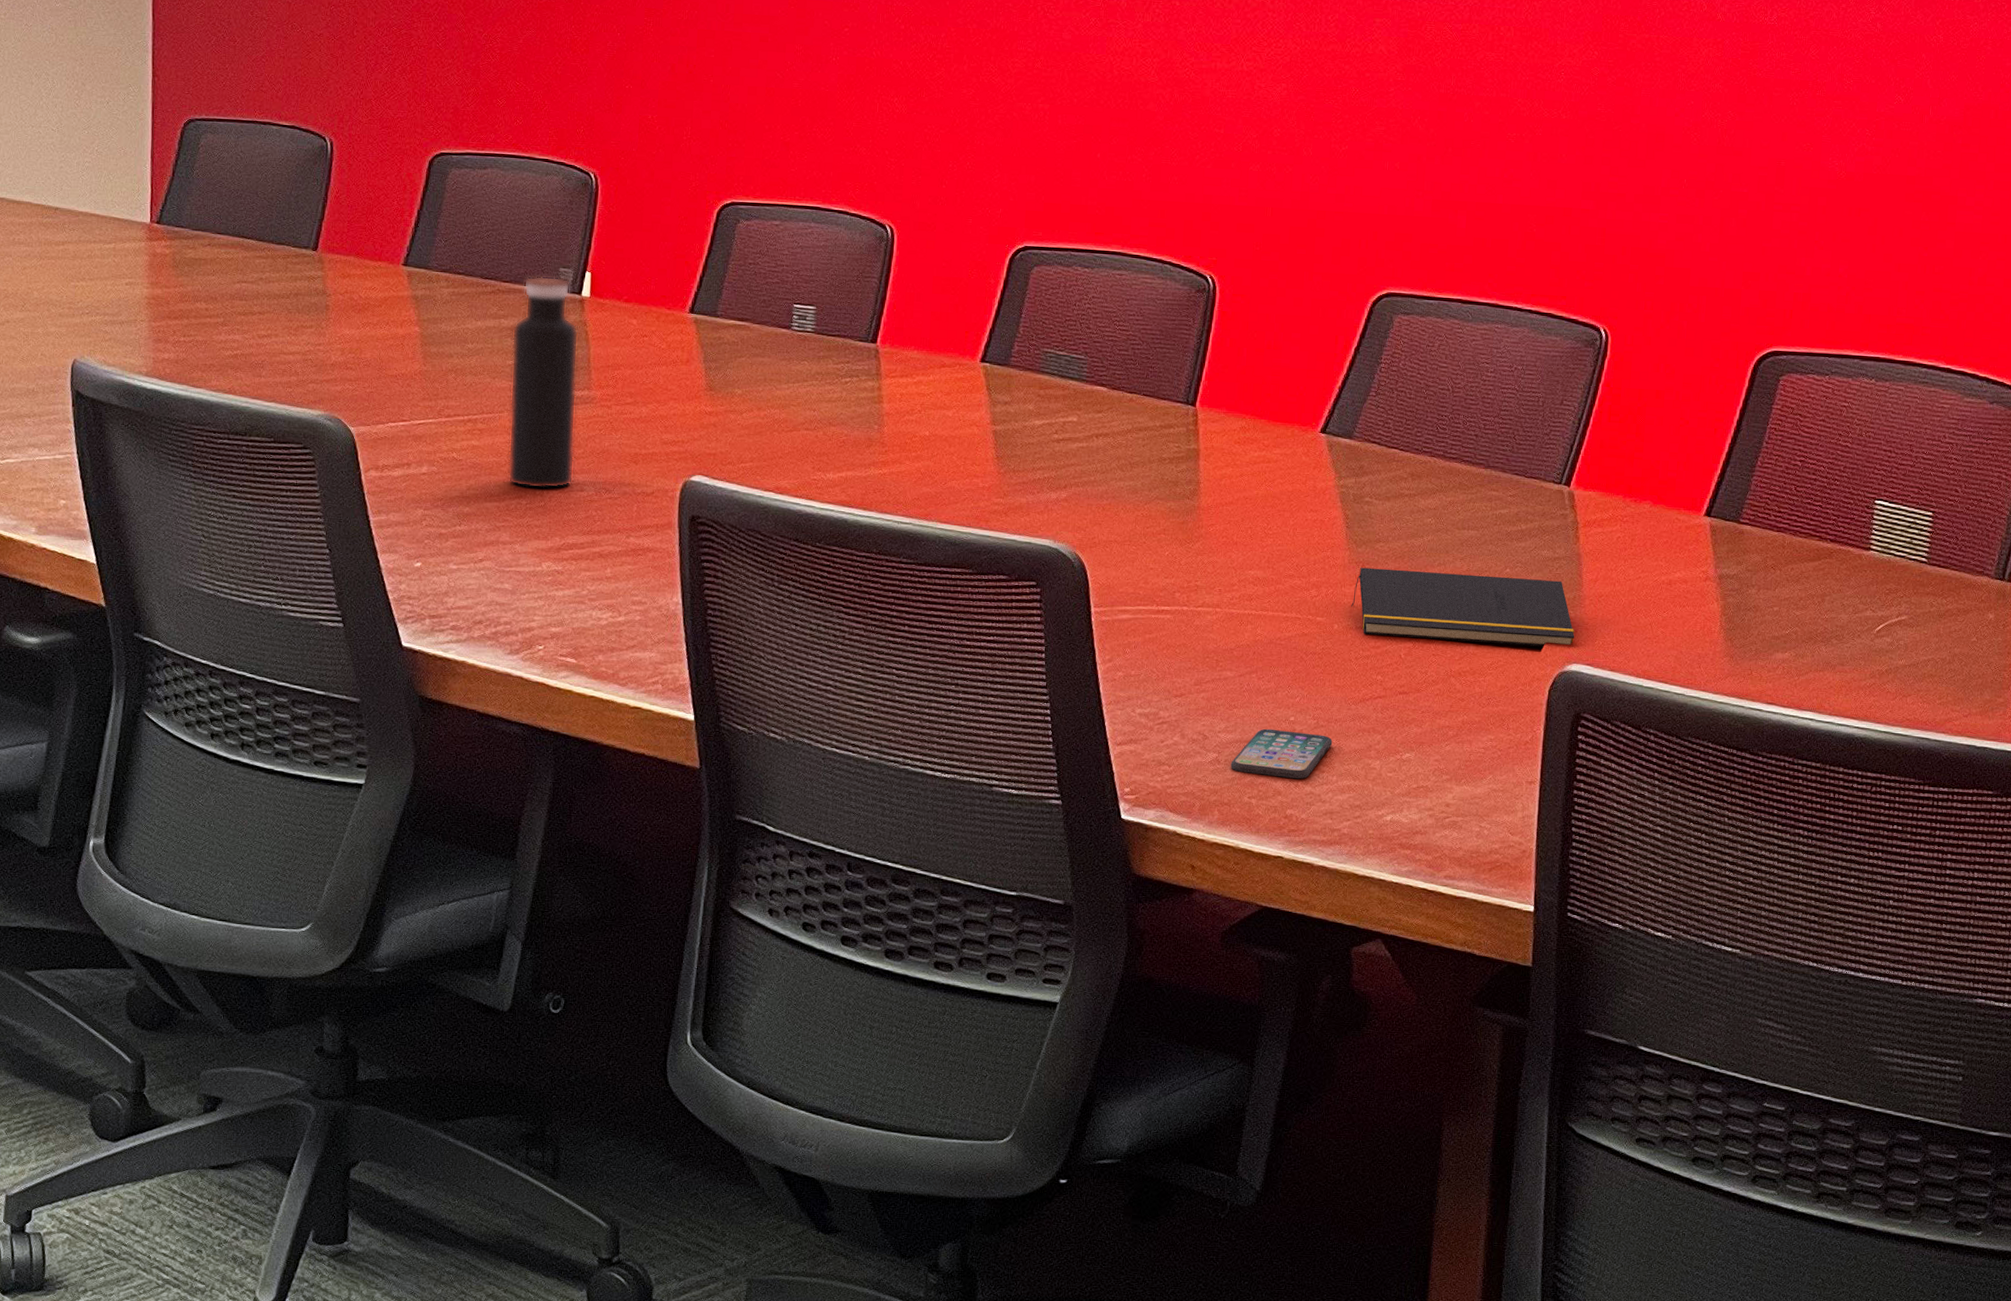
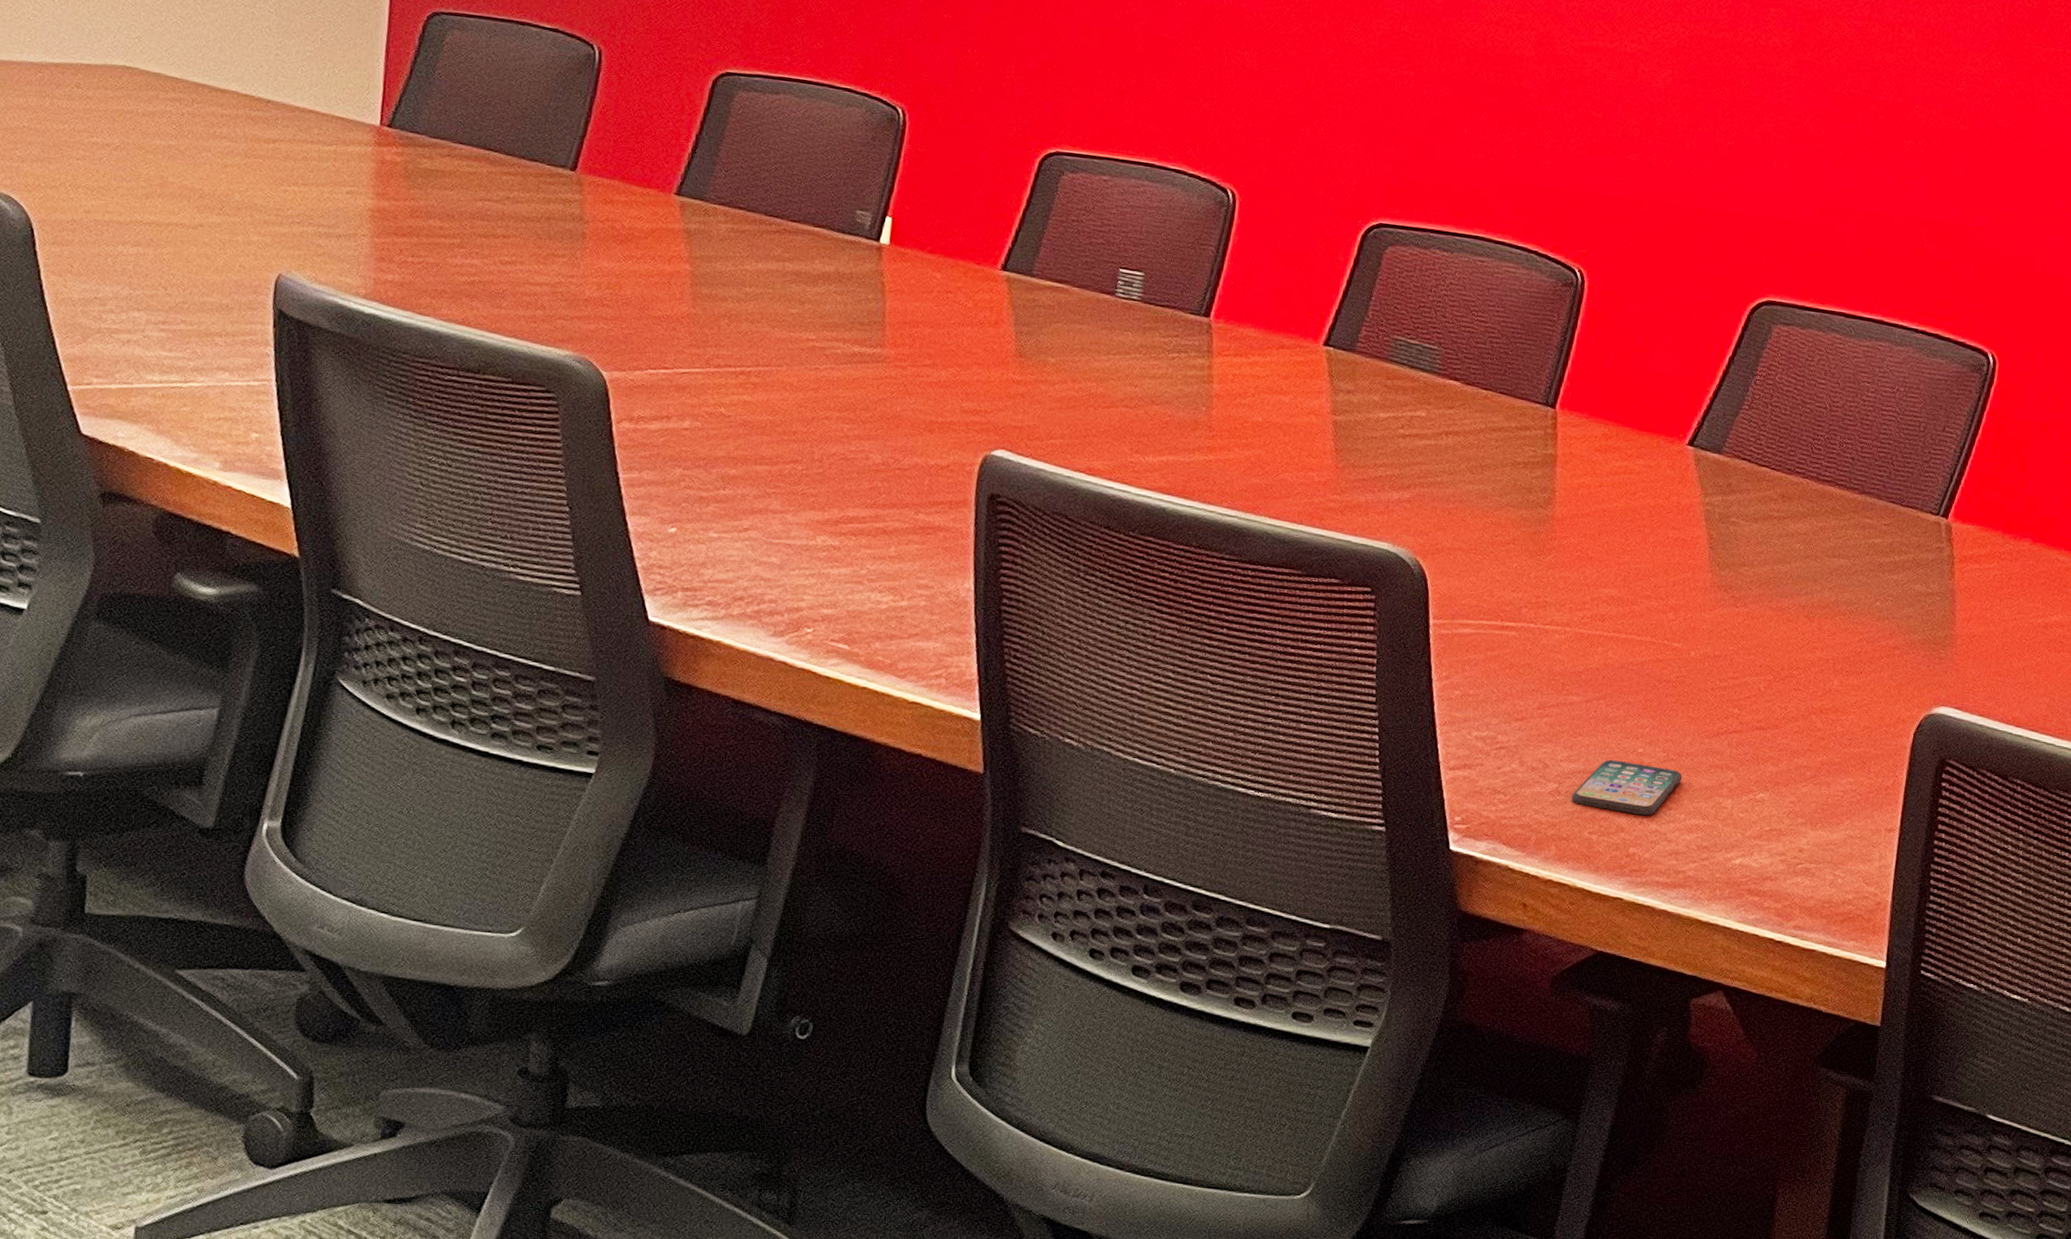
water bottle: present [508,276,579,490] -> none [783,217,874,455]
notepad: present [1351,567,1575,647] -> none [1710,592,1945,687]

